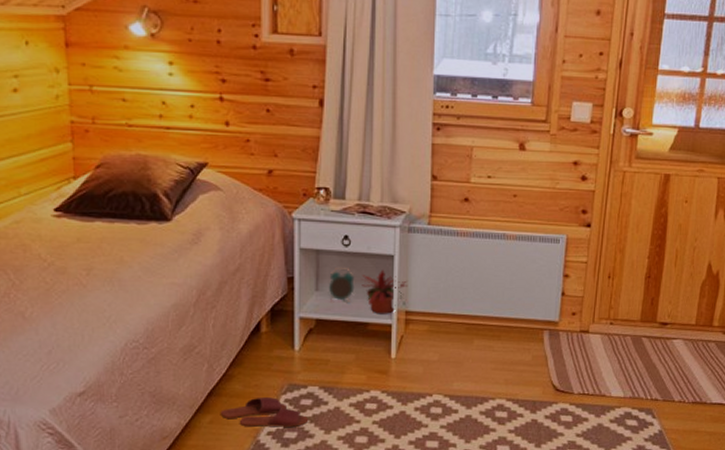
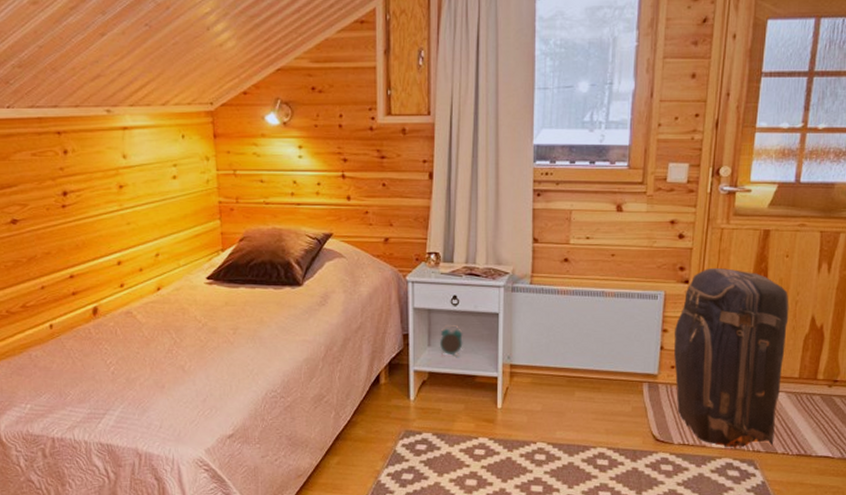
slippers: present [220,396,309,427] -> none [346,441,424,469]
potted plant: present [362,269,409,314] -> none [469,326,513,368]
suitcase: none [575,211,688,398] -> present [674,267,789,449]

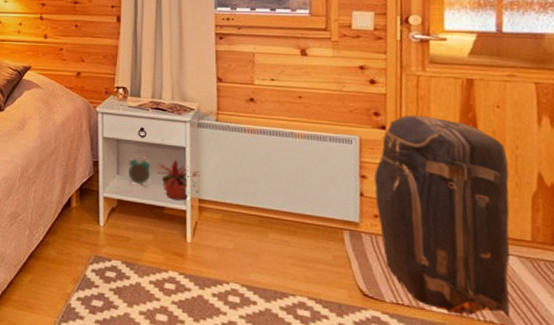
potted plant: none [469,326,513,368] -> present [157,159,200,201]

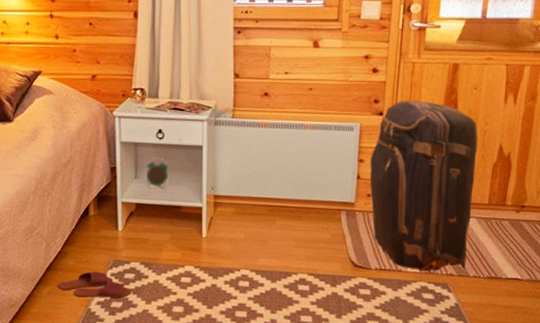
slippers: none [38,264,113,296] -> present [57,271,132,298]
potted plant: present [157,159,200,201] -> none [175,158,216,199]

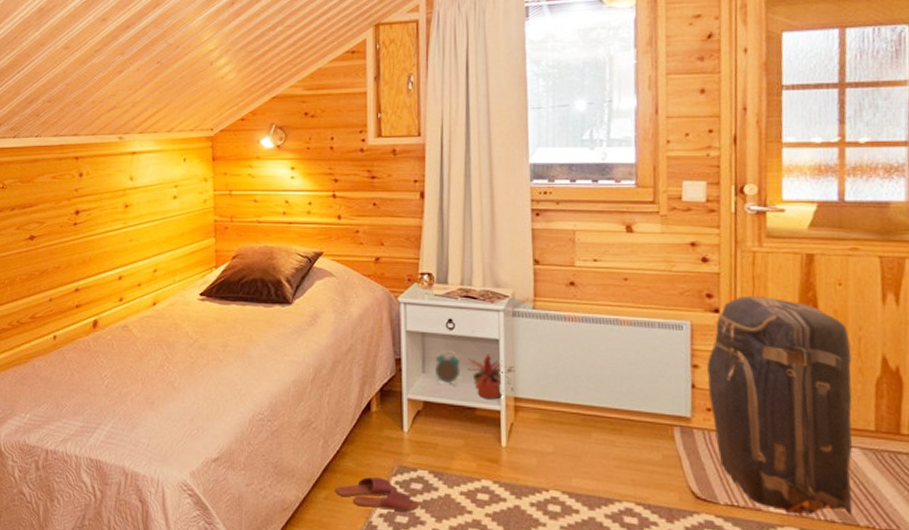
potted plant: none [175,158,216,199] -> present [467,353,516,400]

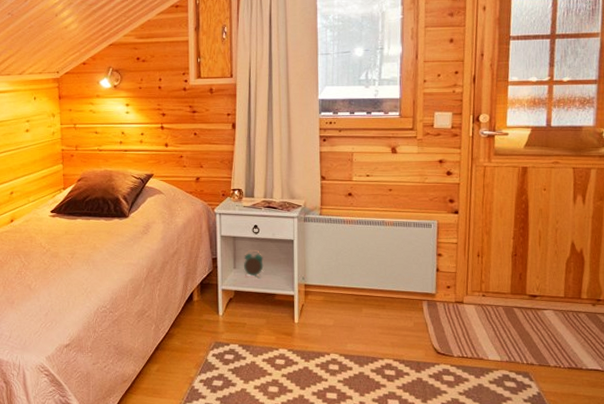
slippers: present [334,476,420,511] -> none [164,351,231,376]
potted plant: present [467,353,516,400] -> none [269,251,306,287]
suitcase: present [707,295,853,517] -> none [448,199,551,362]

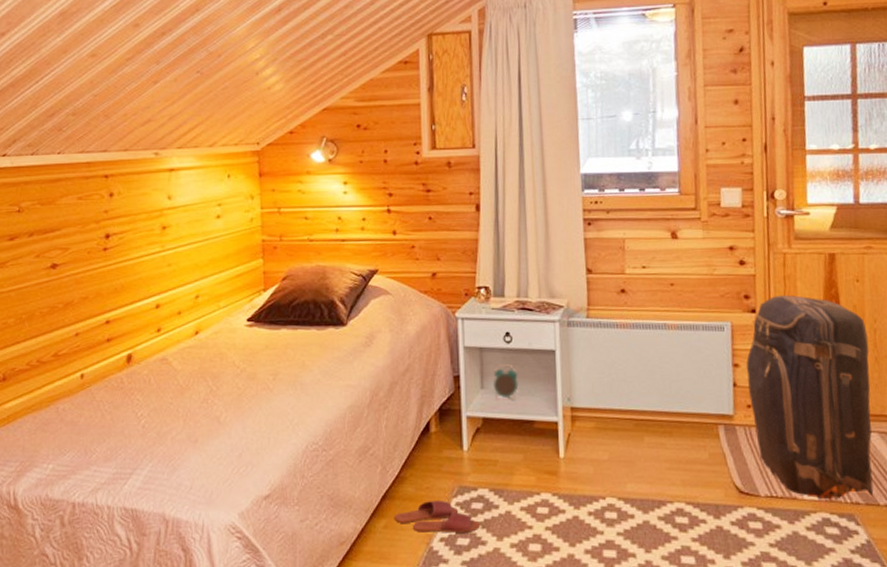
slippers: none [164,351,231,376] -> present [393,499,481,533]
suitcase: none [448,199,551,362] -> present [746,294,874,501]

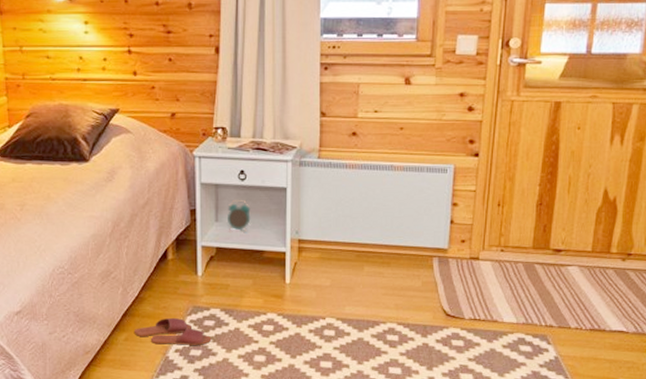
suitcase: present [746,294,874,501] -> none [464,140,581,324]

